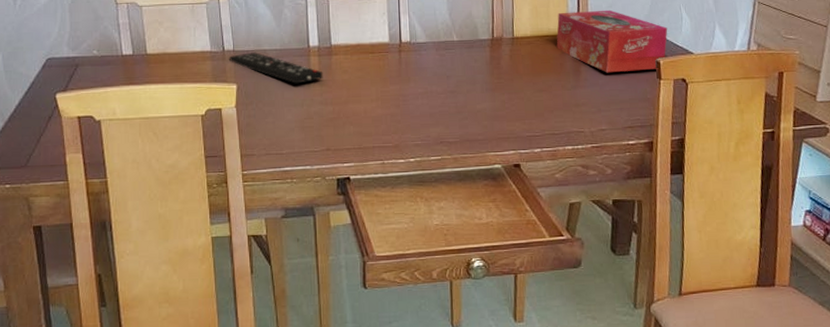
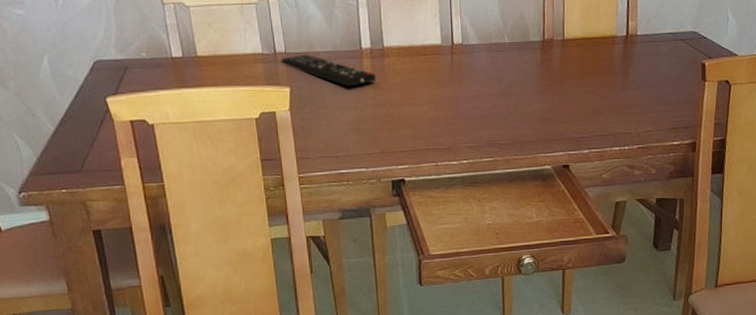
tissue box: present [556,10,668,73] -> none [605,11,714,75]

